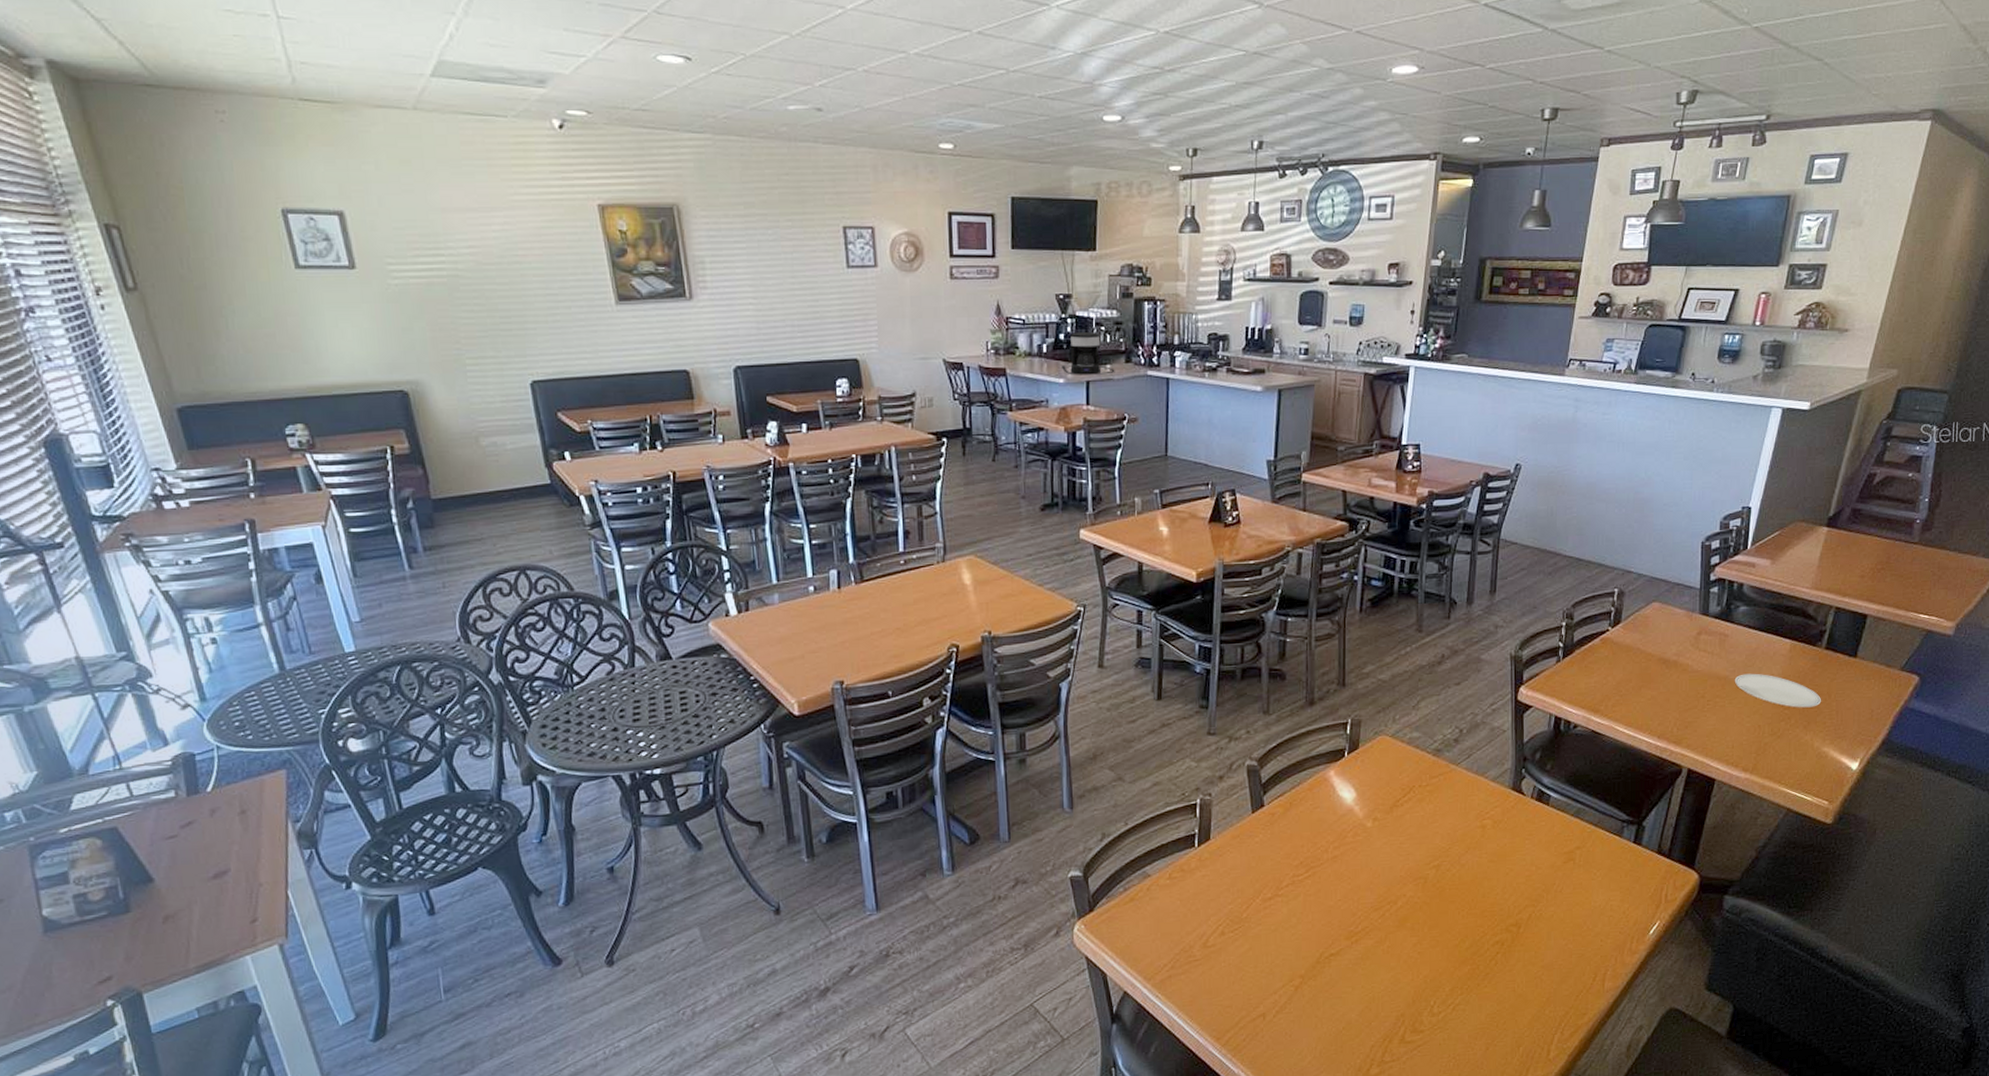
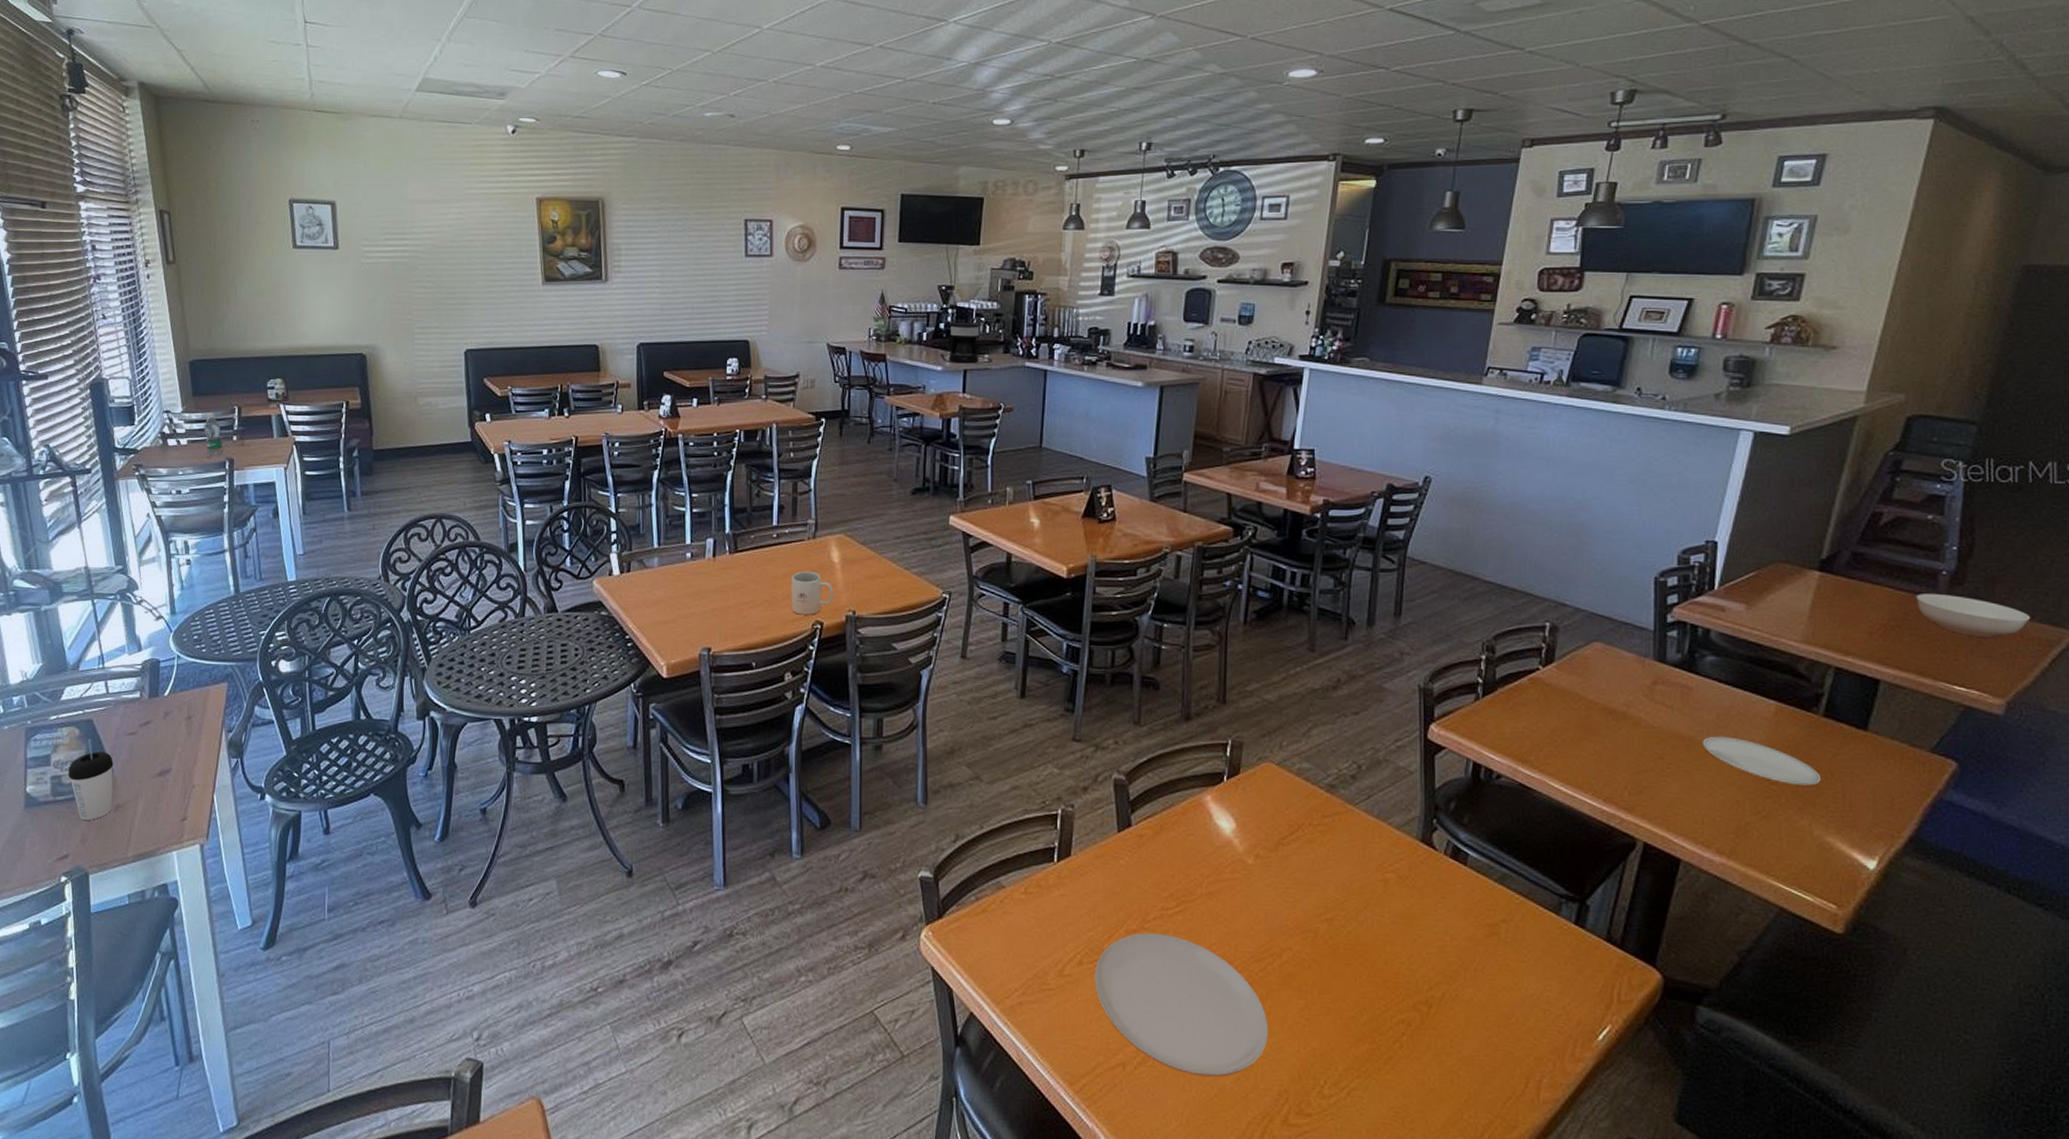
beverage cup: none [94,849,161,938] -> present [68,739,114,821]
bottle: none [208,467,240,518] -> present [204,412,224,456]
mug: none [922,595,968,640] -> present [790,571,834,615]
plate: none [1235,897,1387,1015] -> present [1094,933,1268,1077]
bowl: none [1896,539,1977,574] -> present [1916,594,2031,639]

